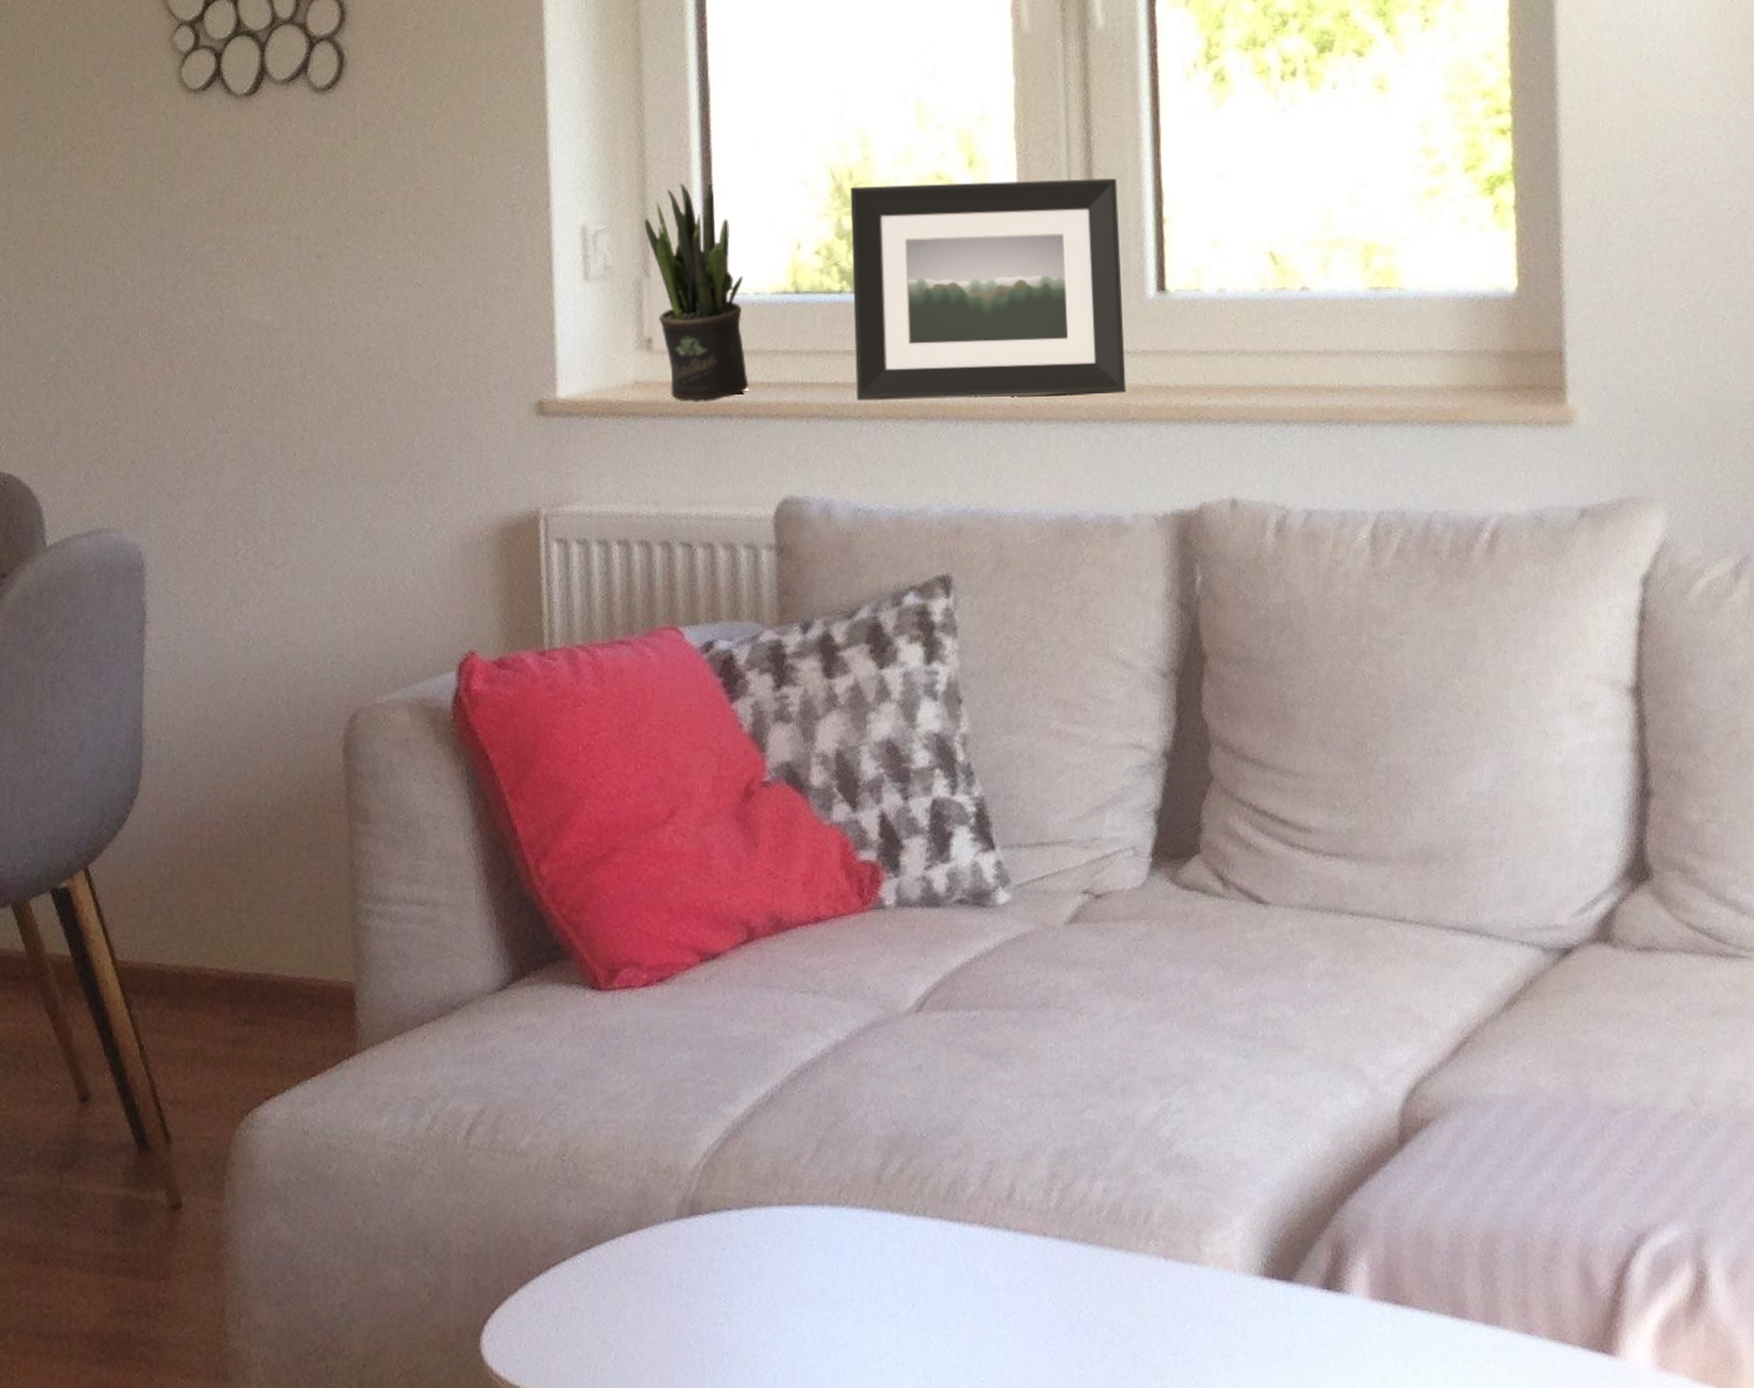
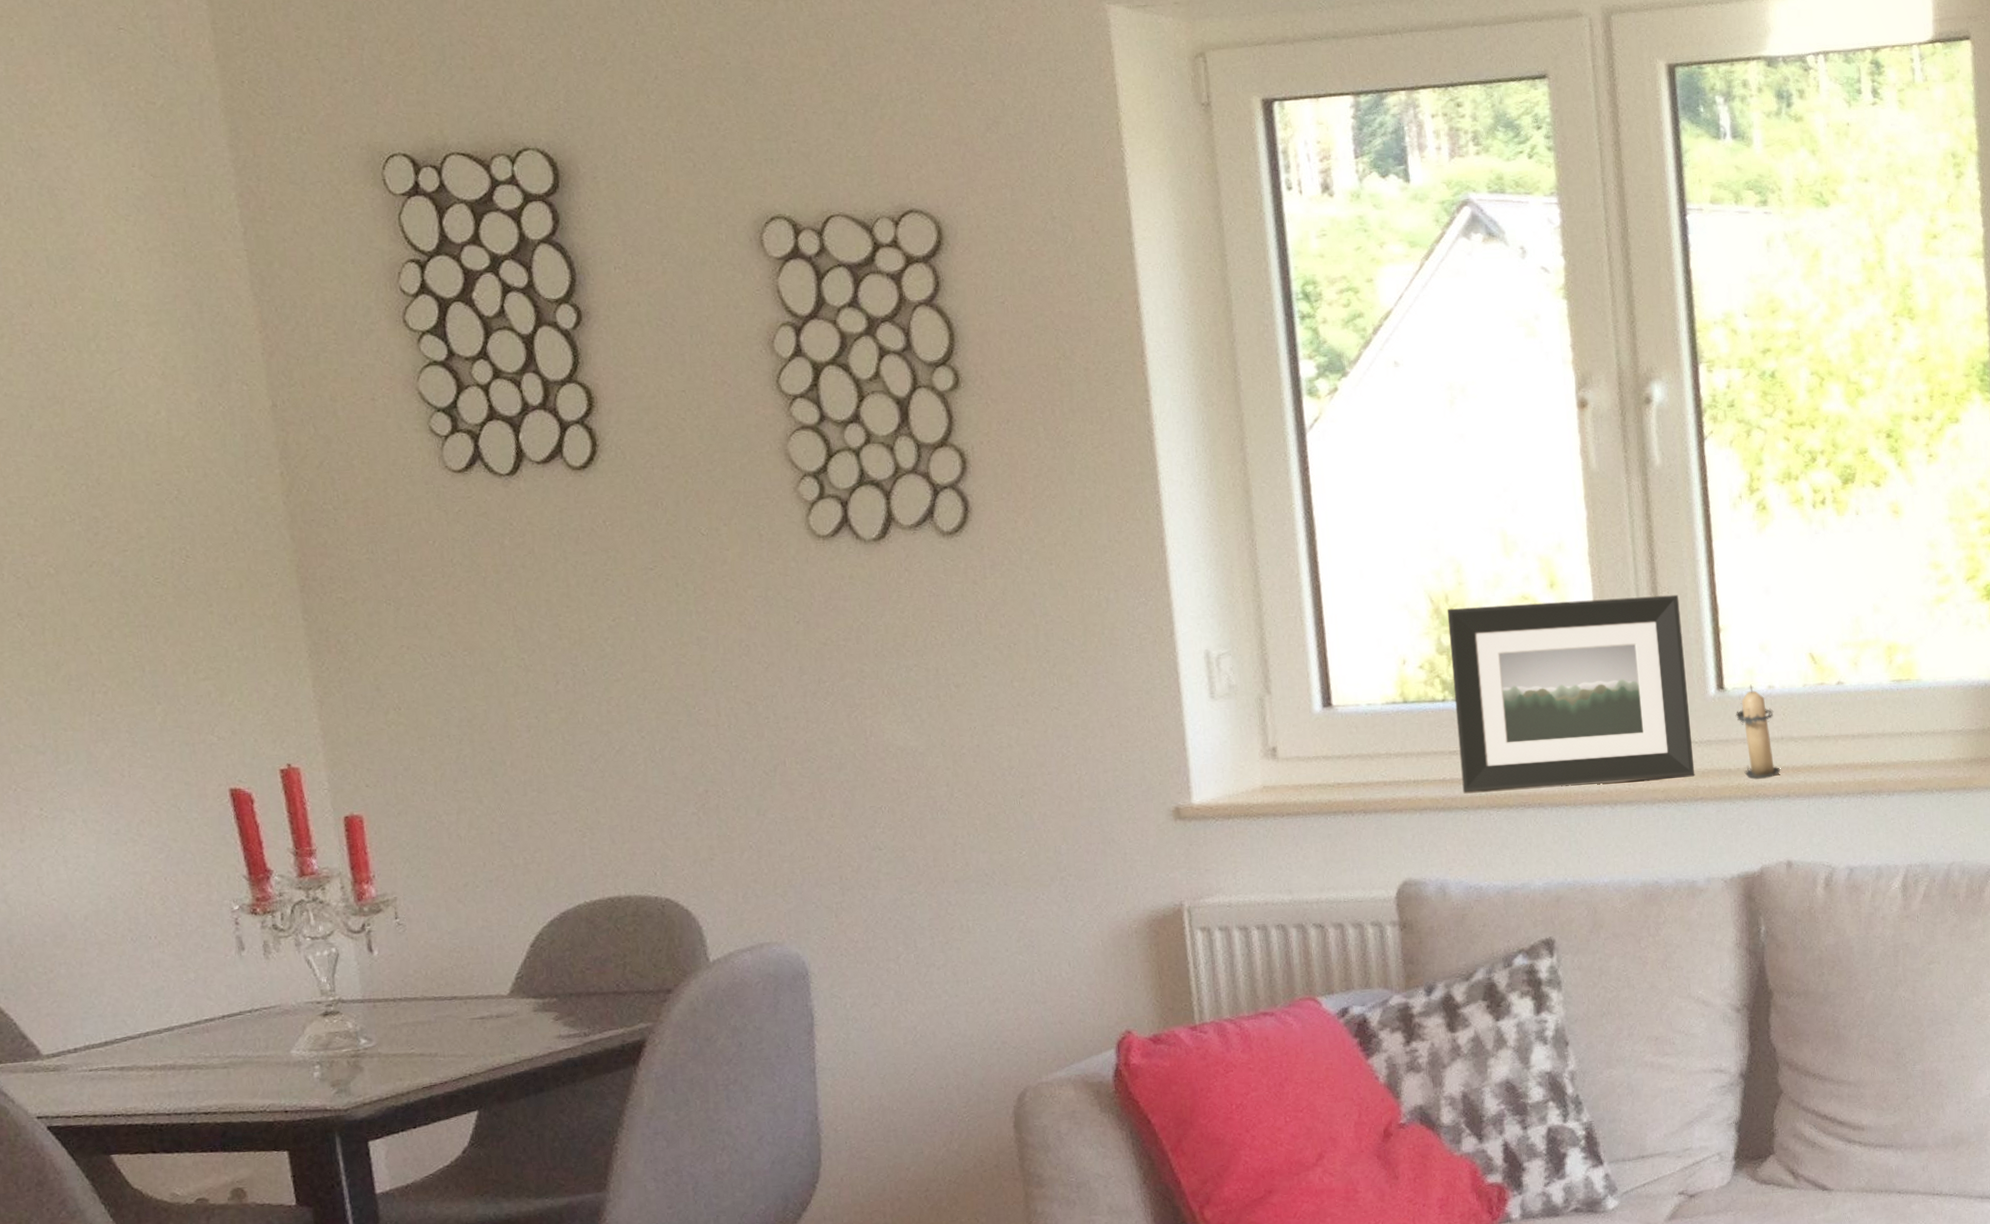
potted plant: present [644,182,749,403] -> none [1262,608,1367,803]
candle: none [1177,286,1229,401] -> present [1735,684,1781,780]

